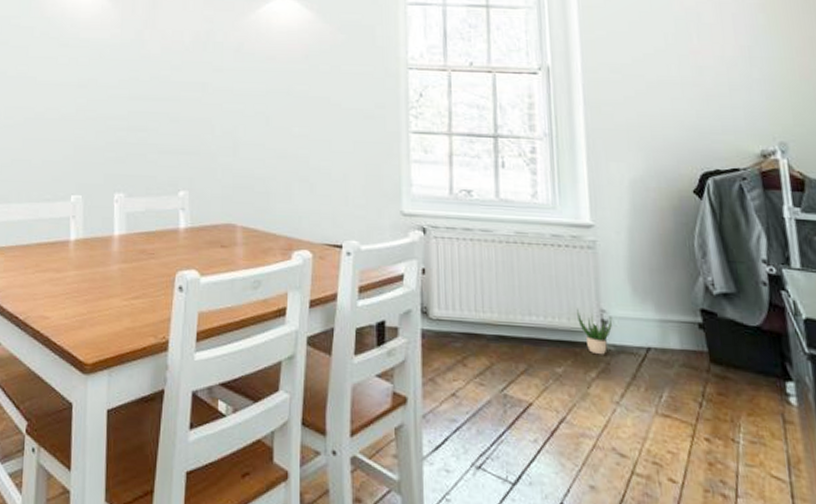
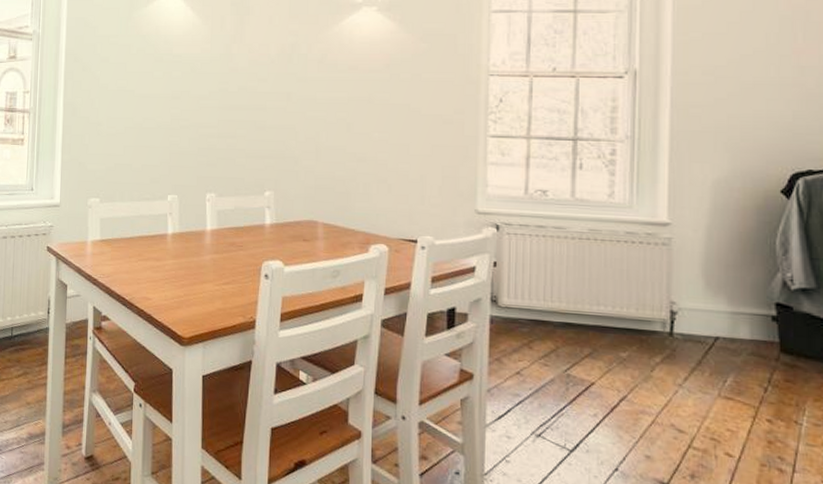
potted plant: present [577,308,613,355] -> none [646,299,682,343]

